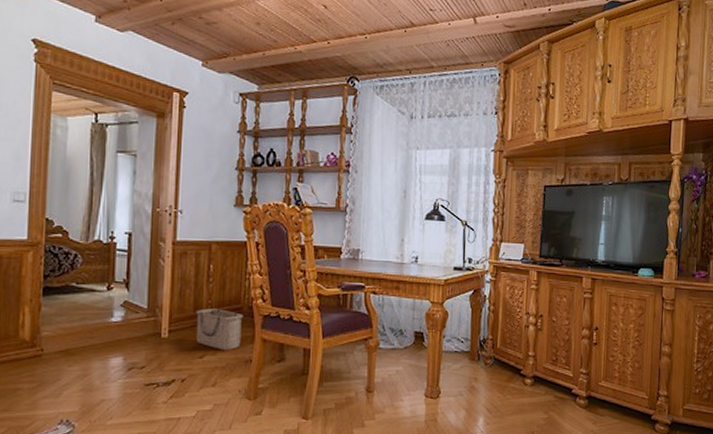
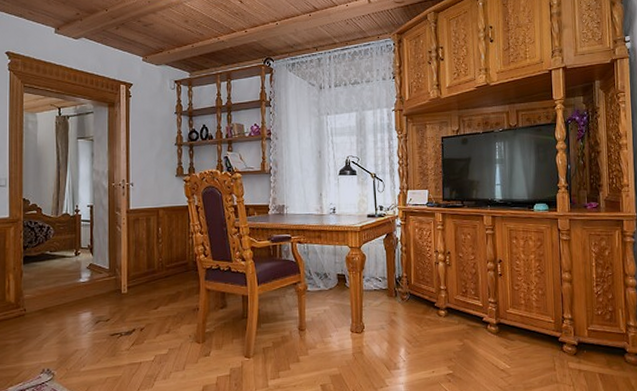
basket: present [195,308,243,351] -> none [149,265,189,302]

